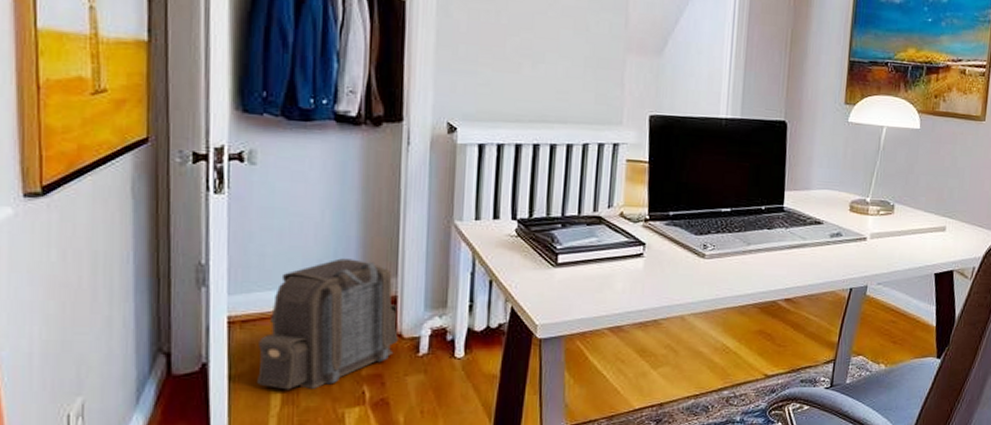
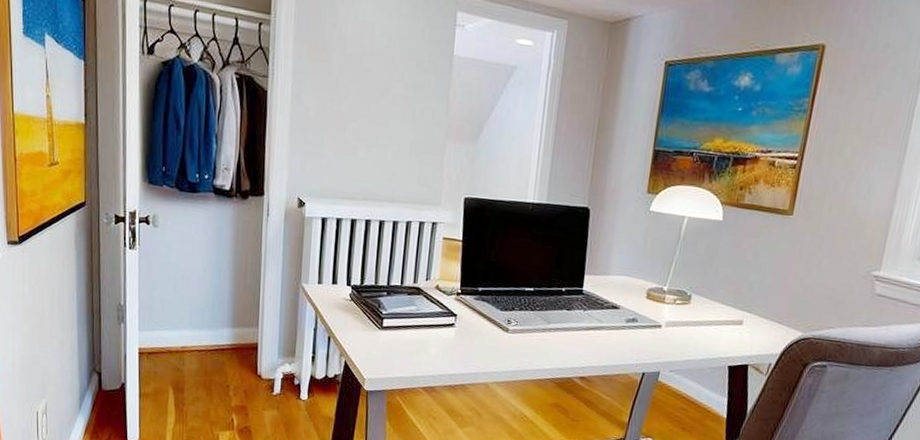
backpack: present [256,258,398,390] -> none [157,308,258,413]

